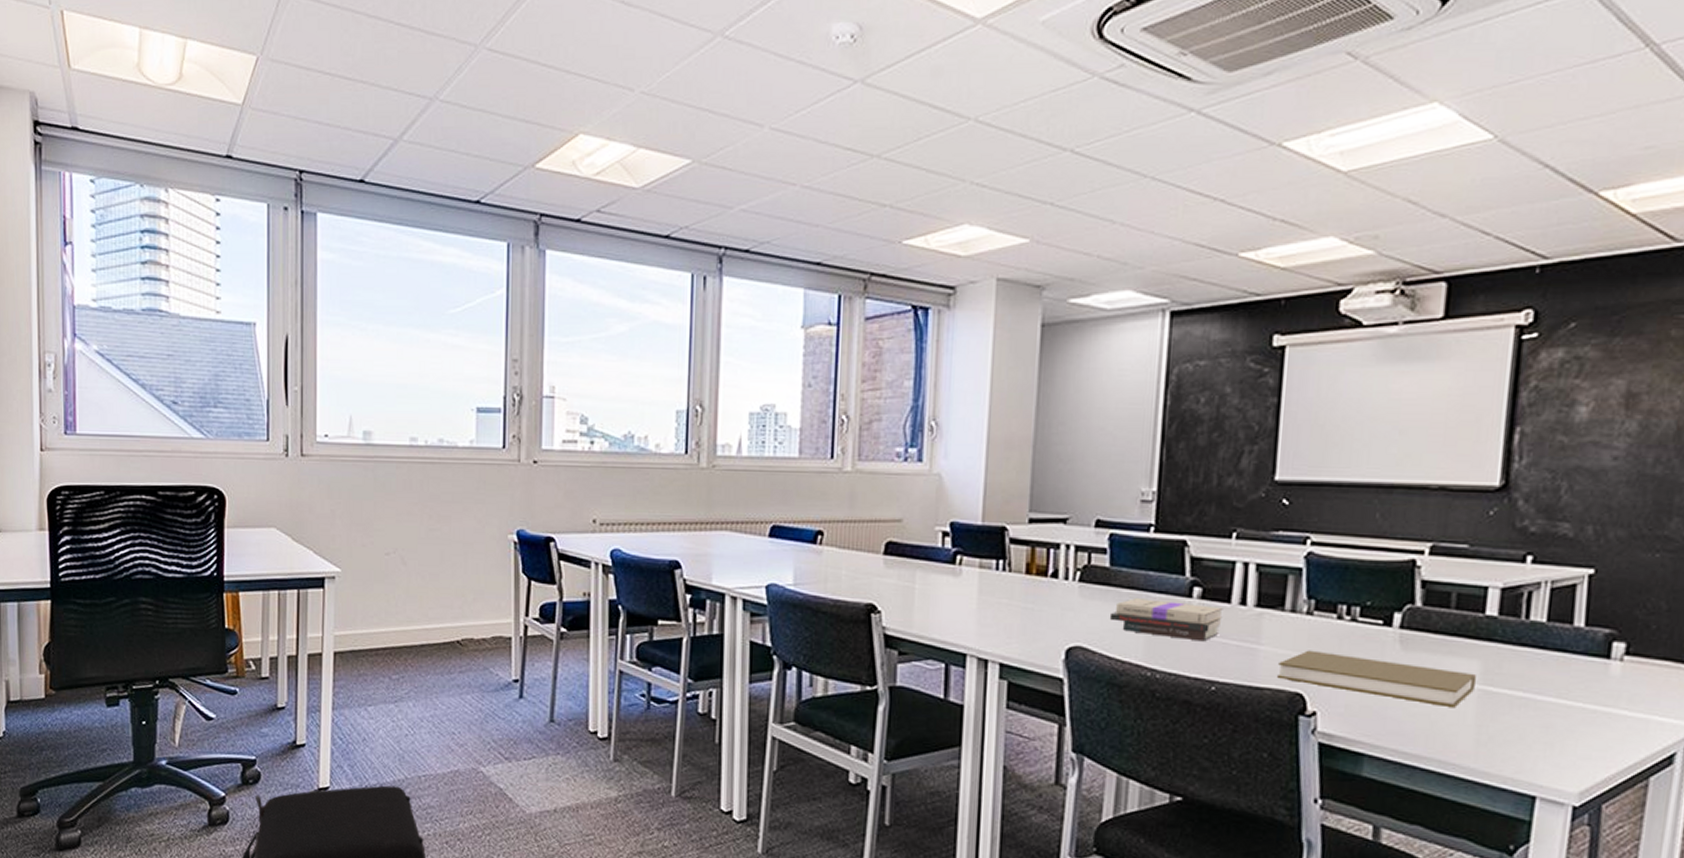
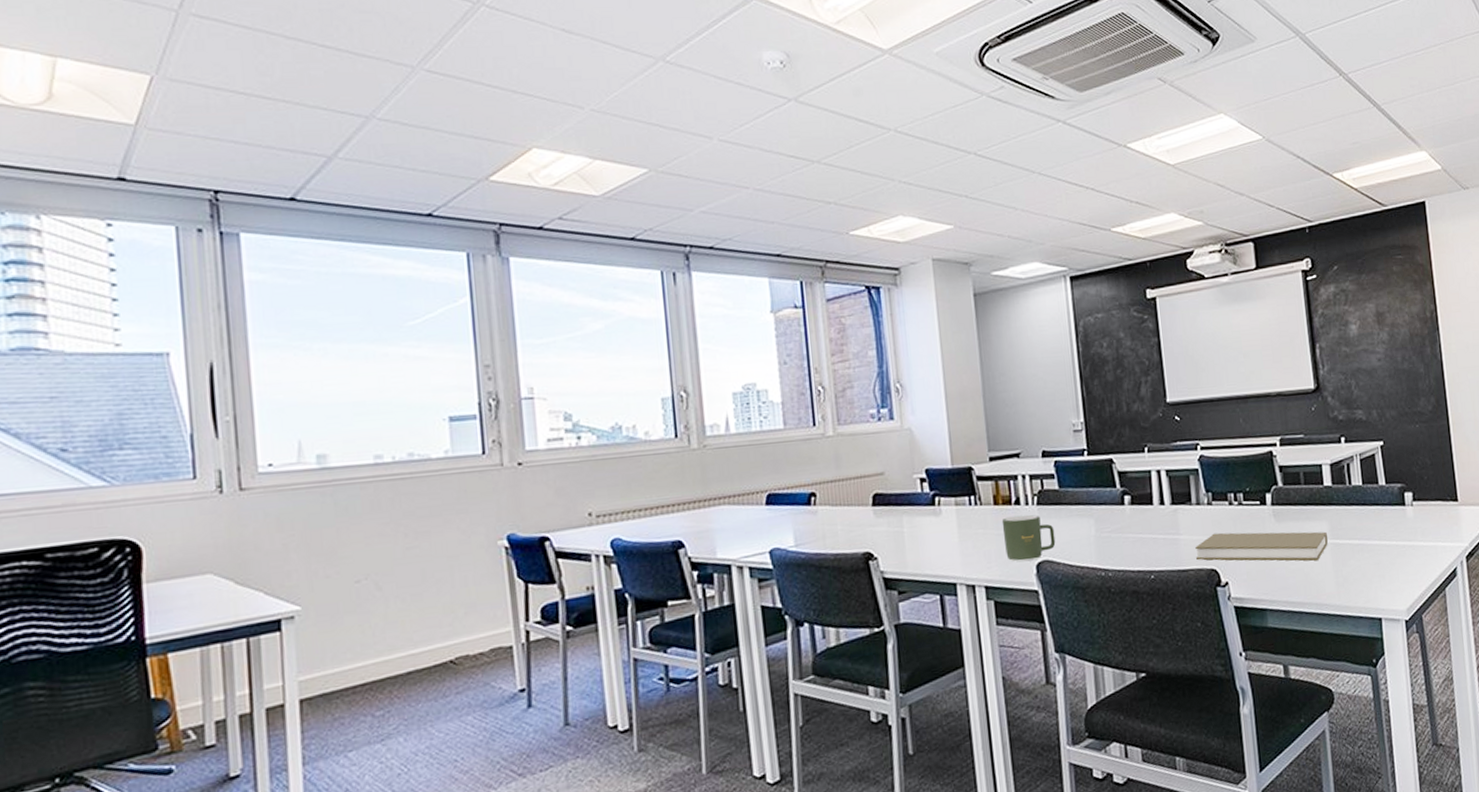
mug: none [1031,590,1096,645] -> present [1001,514,1056,562]
books: present [1109,598,1223,642] -> none [1065,509,1149,541]

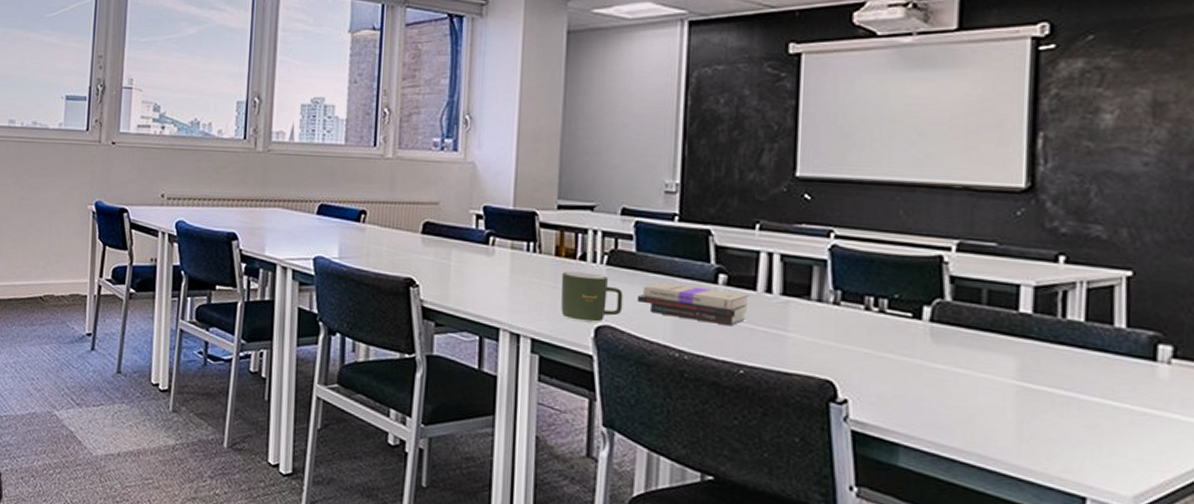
books: none [1065,509,1149,541] -> present [636,282,749,326]
book: present [1195,531,1328,561] -> none [806,339,1013,402]

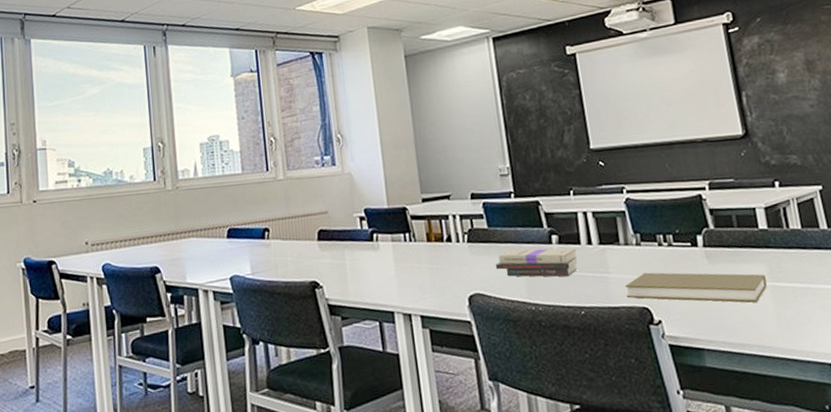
mug: present [561,271,623,324] -> none [434,251,487,295]
book: none [806,339,1013,402] -> present [625,272,767,303]

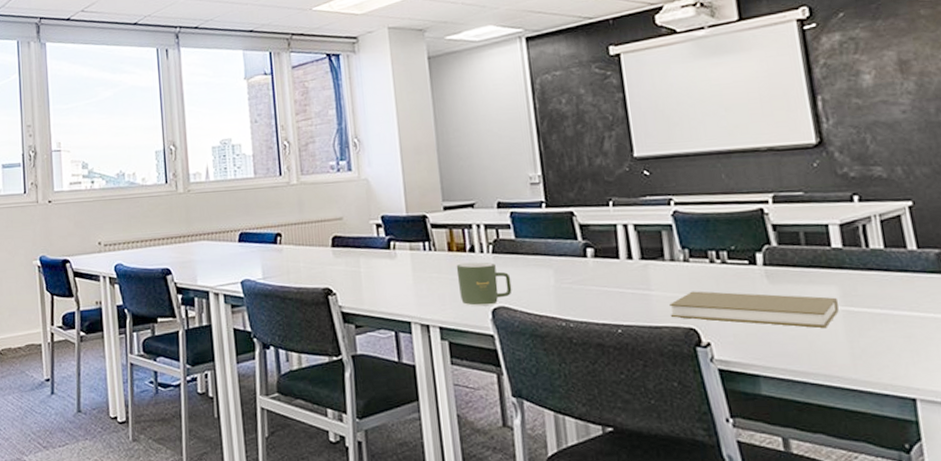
mug: none [434,251,487,295] -> present [456,262,512,307]
books: present [495,248,577,277] -> none [522,262,615,293]

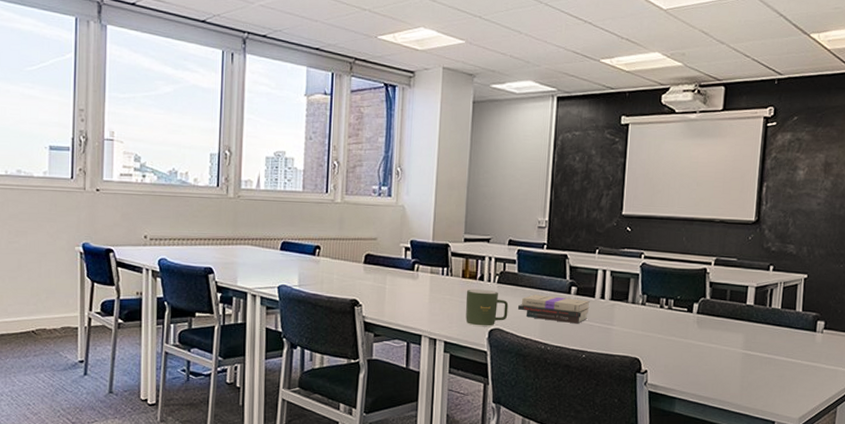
books: none [522,262,615,293] -> present [517,295,590,324]
book: present [669,291,839,328] -> none [624,329,741,365]

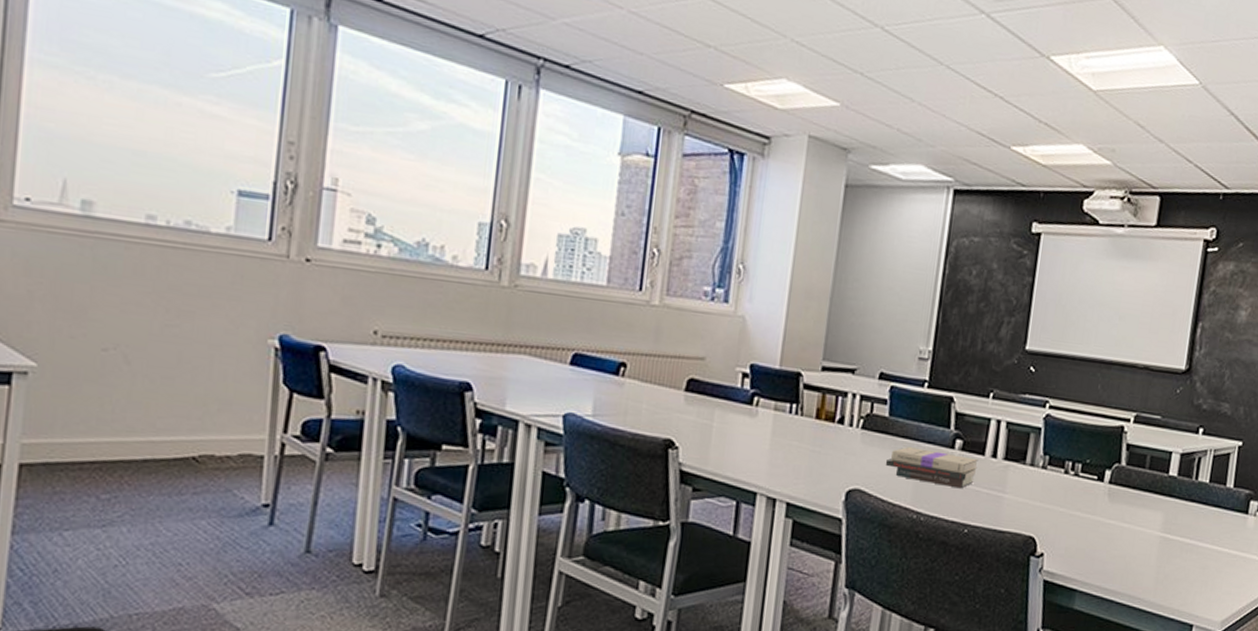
mug: present [465,289,509,327] -> none [816,434,874,487]

